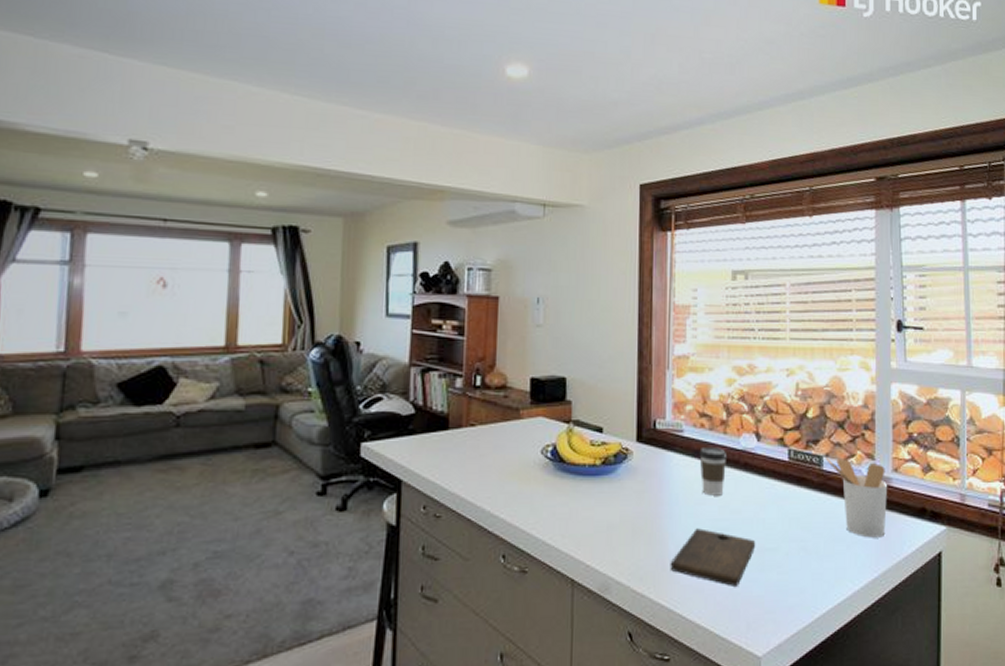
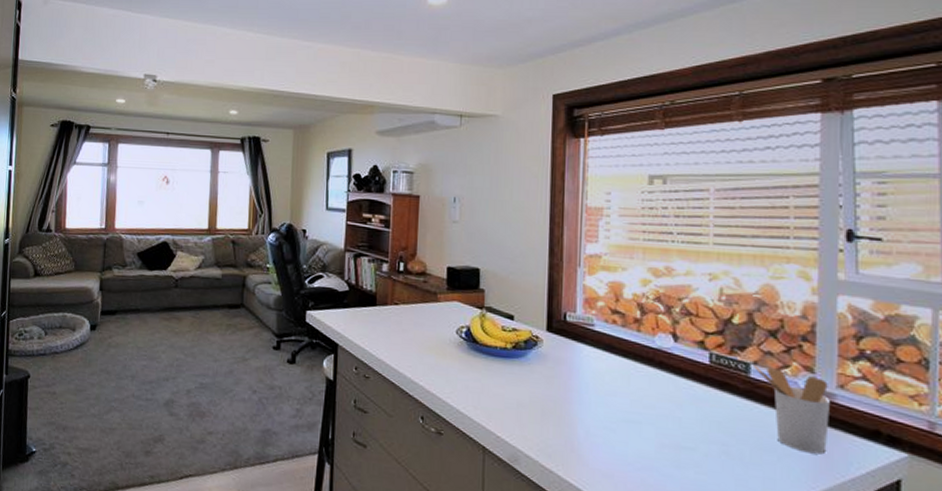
cutting board: present [670,528,756,586] -> none [578,417,671,478]
coffee cup: present [699,446,728,496] -> none [611,342,641,390]

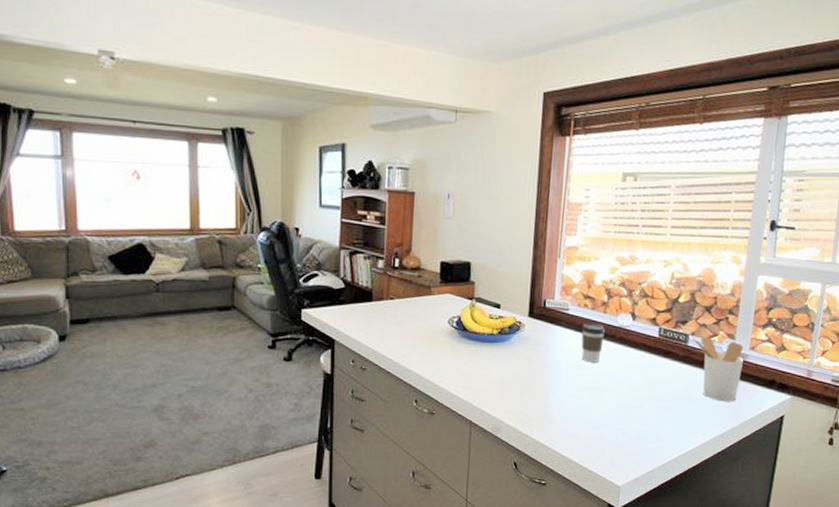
coffee cup: none [611,342,641,390] -> present [581,323,606,363]

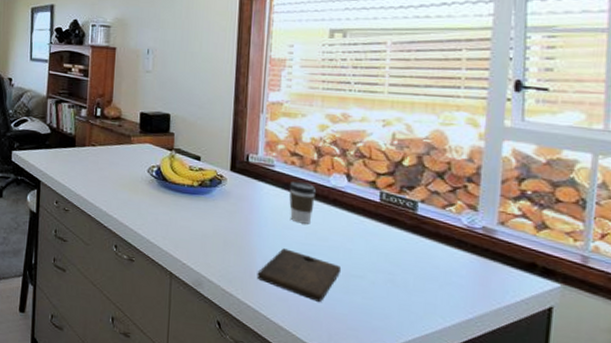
cutting board: none [550,387,624,433] -> present [256,248,342,302]
utensil holder: present [691,335,744,402] -> none [420,203,490,284]

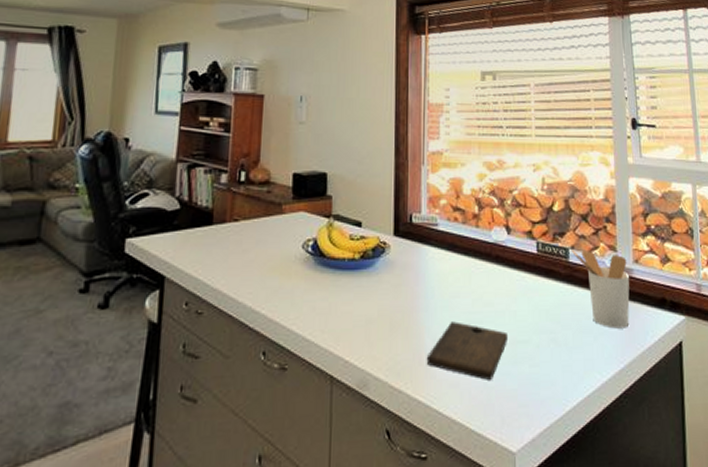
coffee cup: present [289,181,317,224] -> none [453,239,480,289]
utensil holder: none [420,203,490,284] -> present [571,249,630,329]

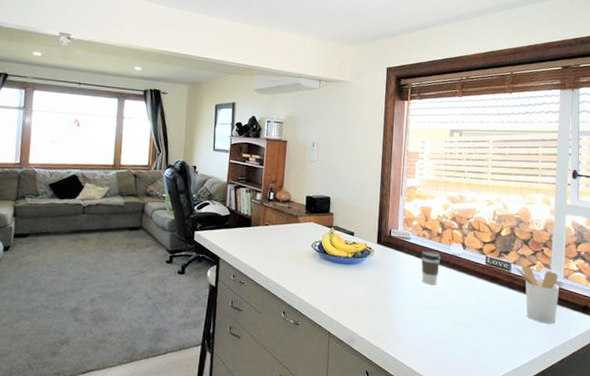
cutting board: present [426,321,509,380] -> none [396,306,459,348]
coffee cup: none [453,239,480,289] -> present [421,250,441,285]

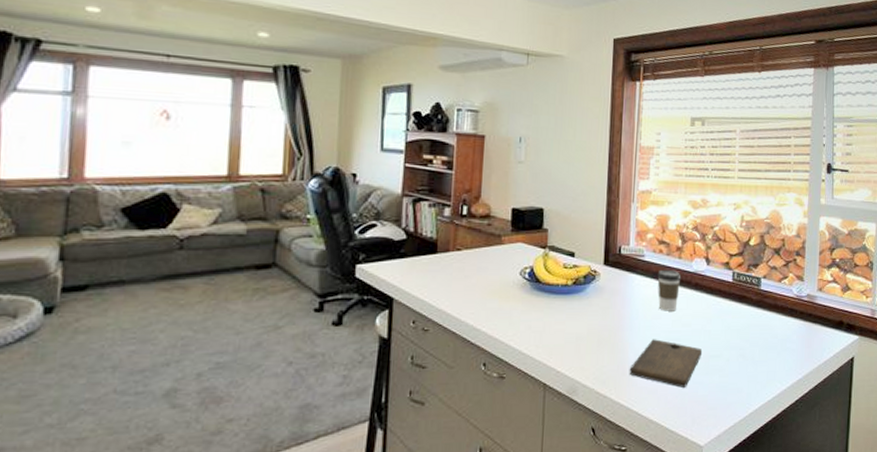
cutting board: none [396,306,459,348] -> present [629,339,703,388]
utensil holder: present [513,264,559,324] -> none [763,279,812,346]

